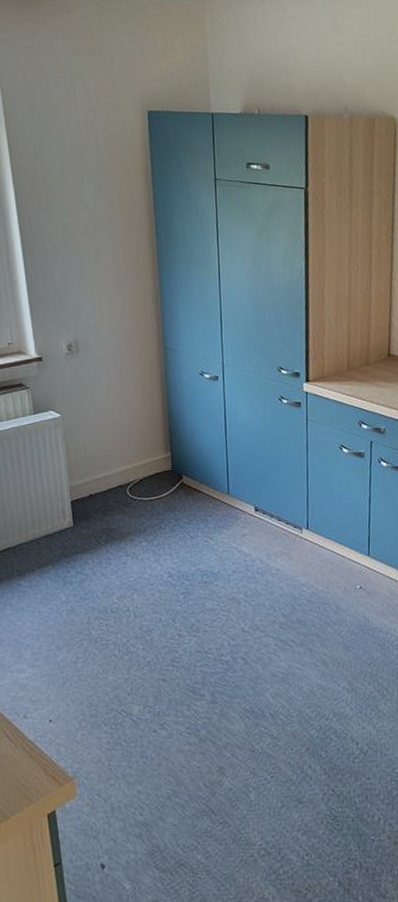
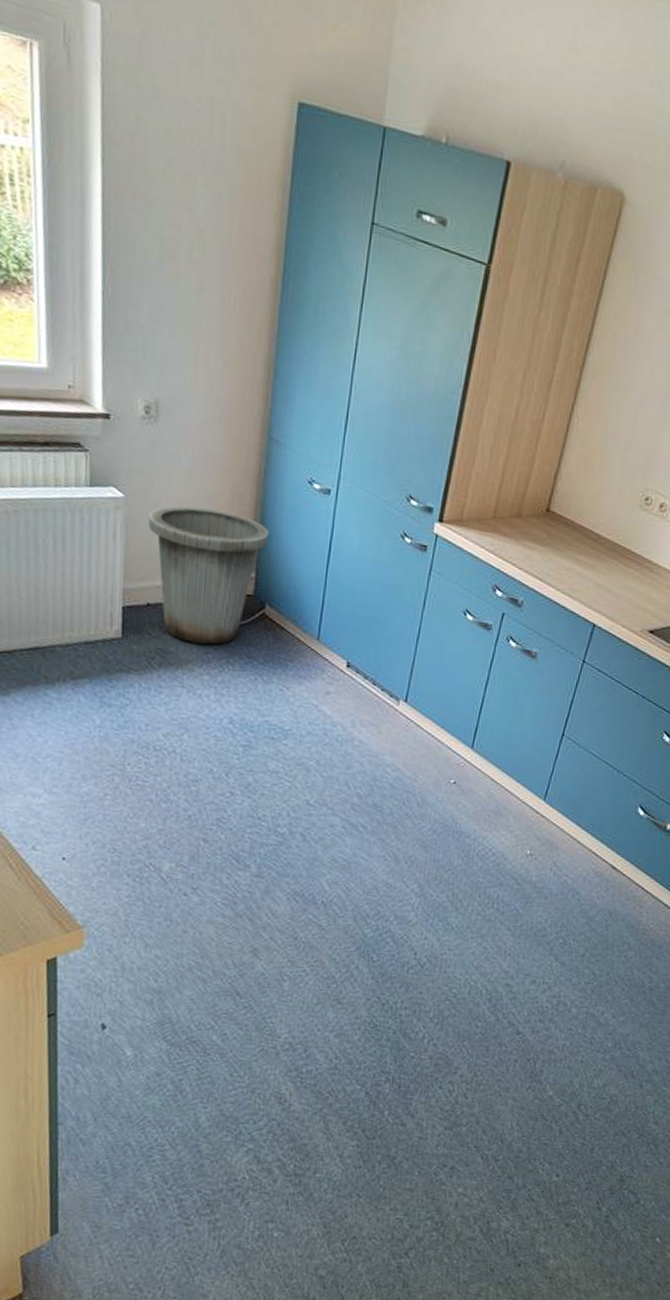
trash can: none [82,410,177,518] -> present [148,506,270,645]

